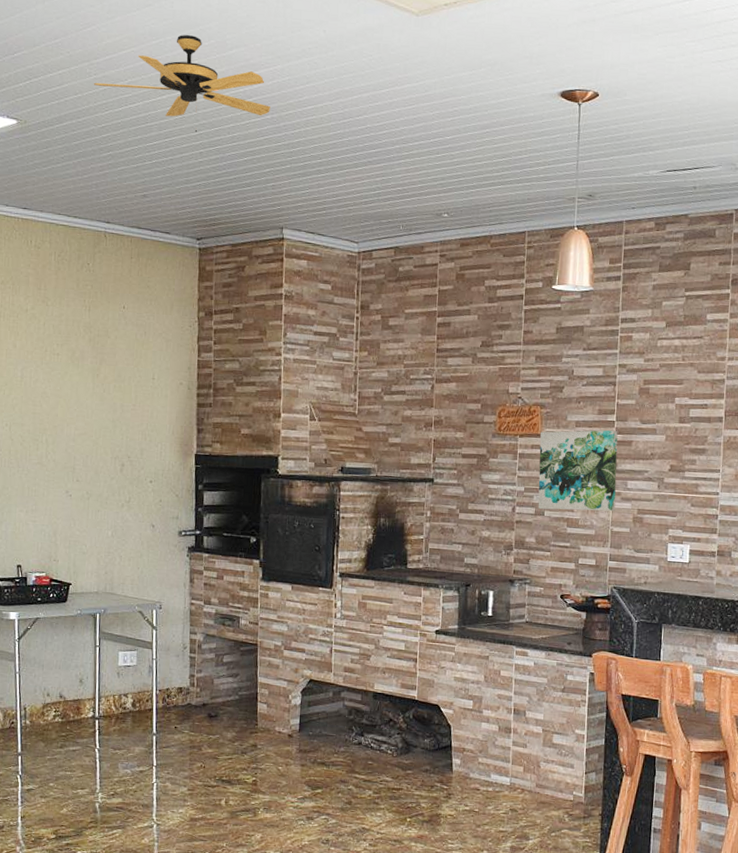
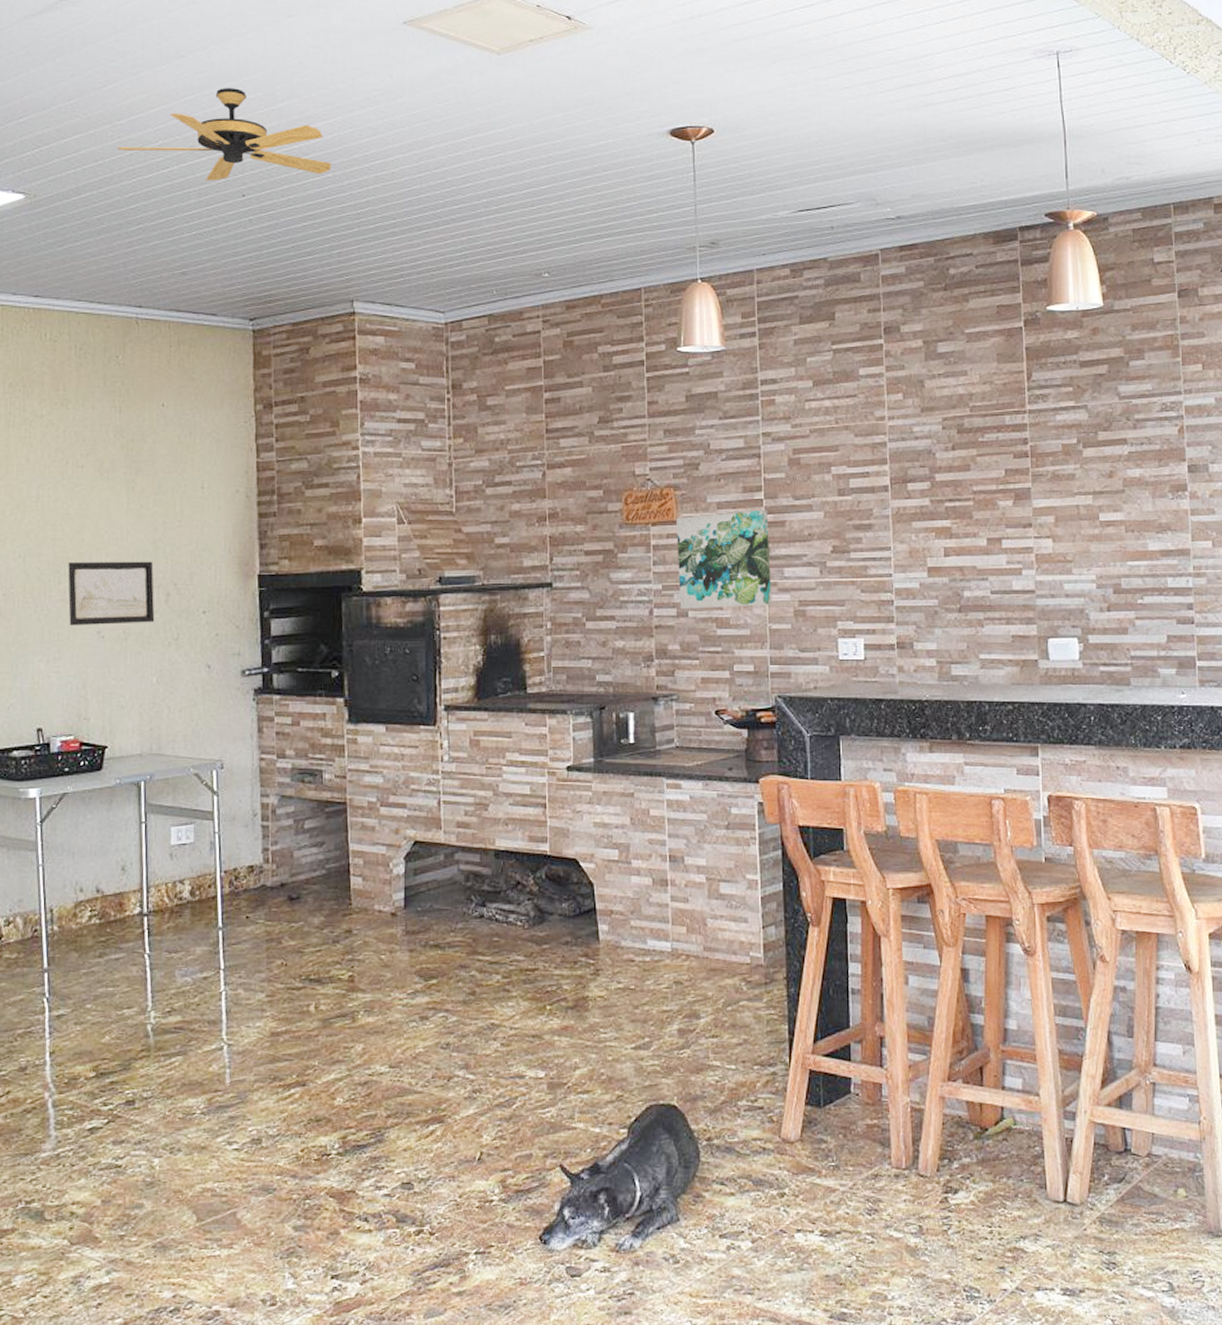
wall art: none [44,433,112,487] -> present [68,561,155,626]

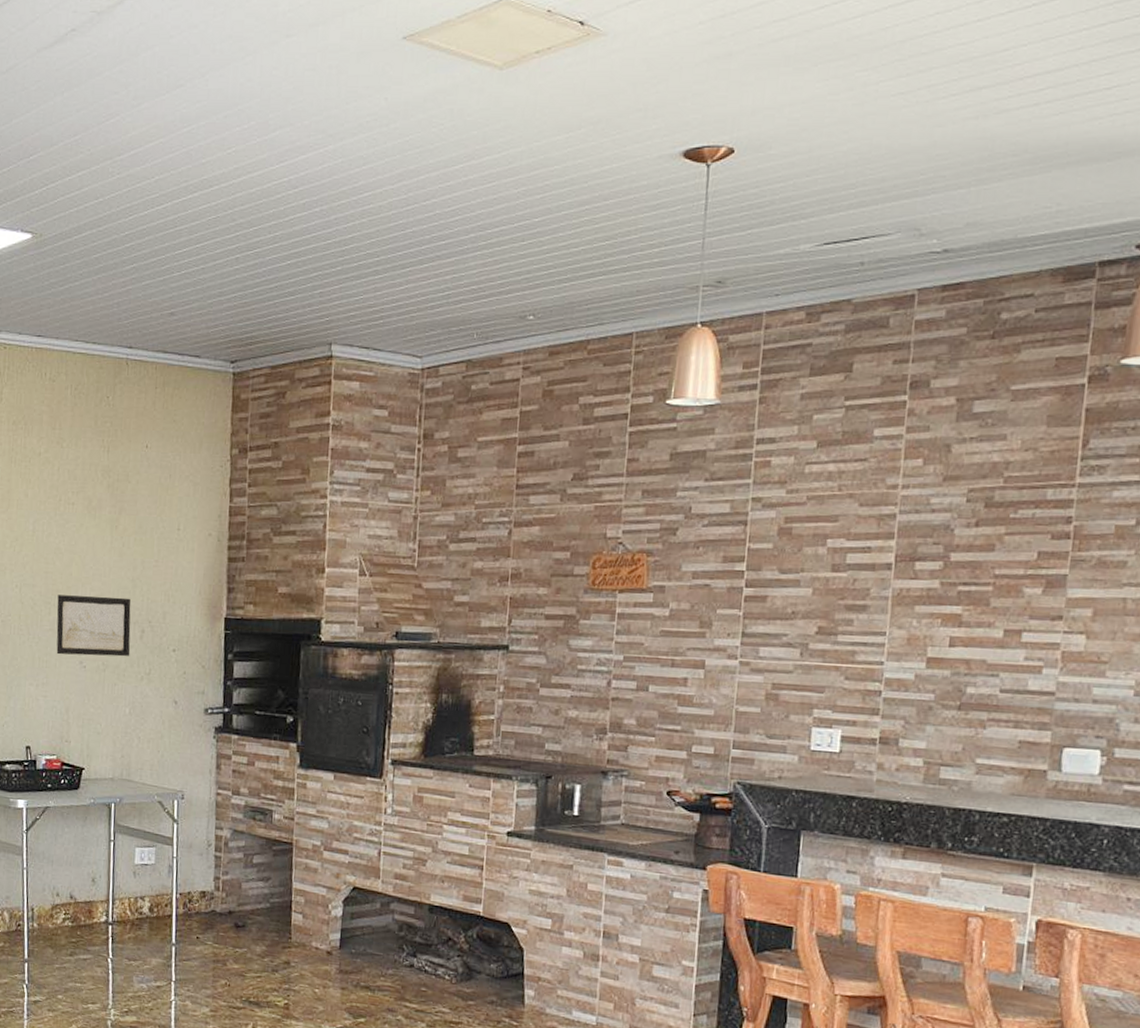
ceiling fan: present [117,88,331,197] -> none [116,118,319,234]
wall art: present [677,509,772,609] -> none [640,582,748,687]

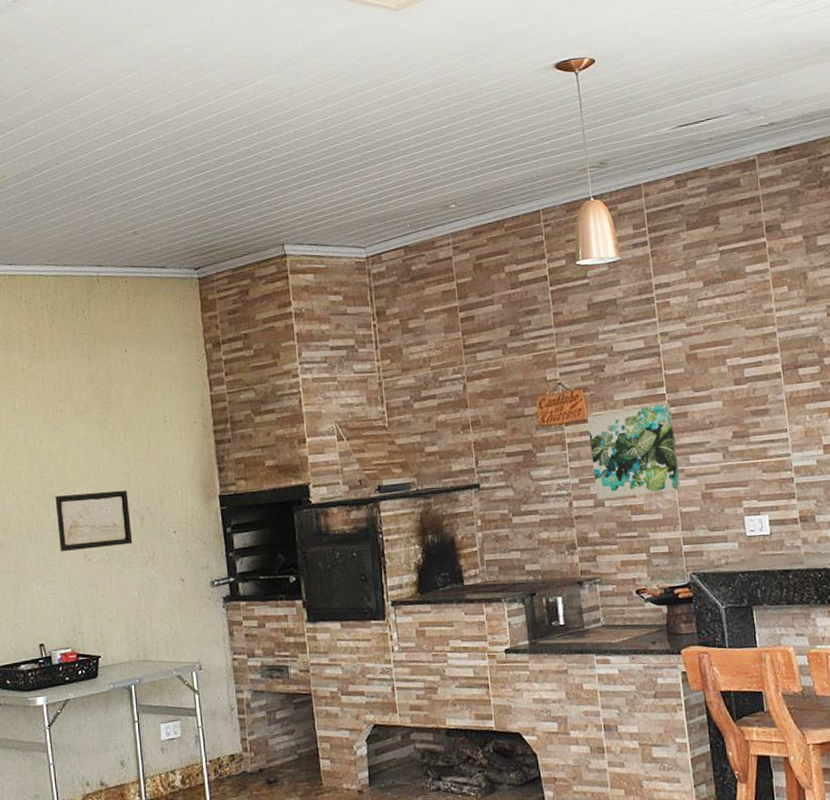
wall art: none [640,582,748,687] -> present [587,403,681,499]

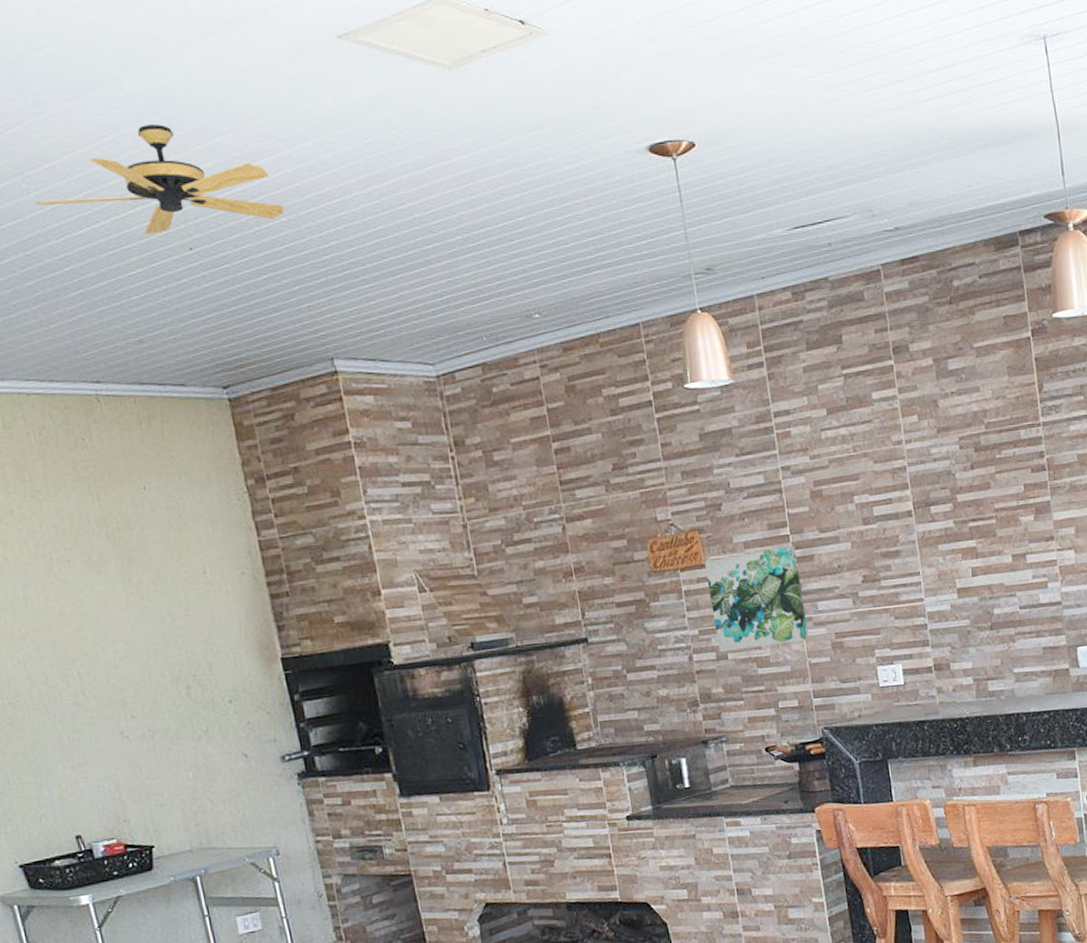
wall art: present [55,490,133,552] -> none [74,654,180,729]
ceiling fan: none [69,64,256,161] -> present [35,124,284,251]

